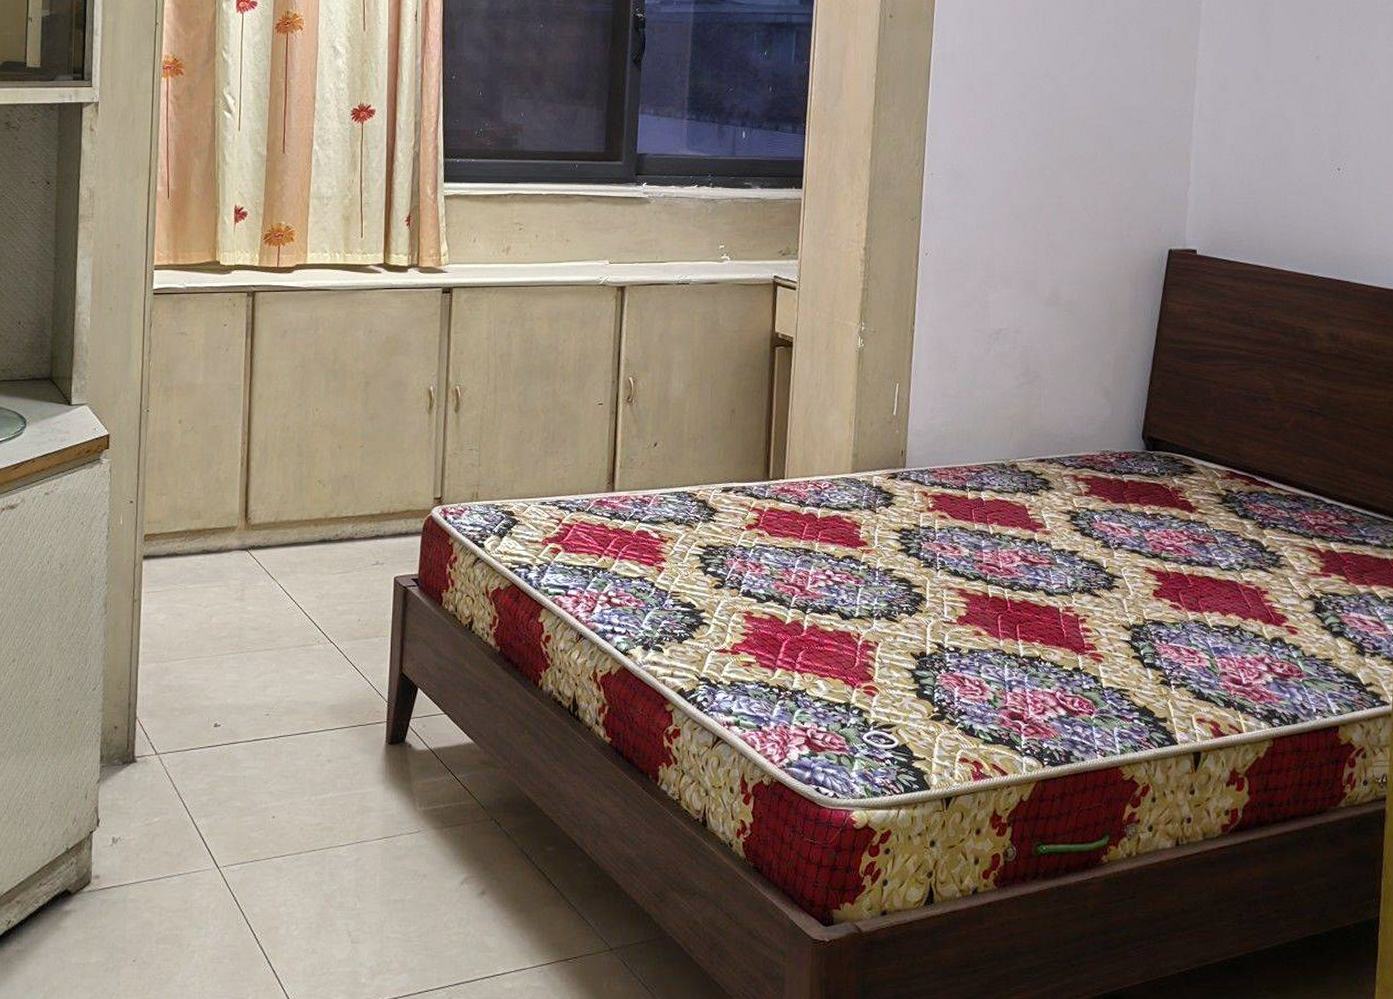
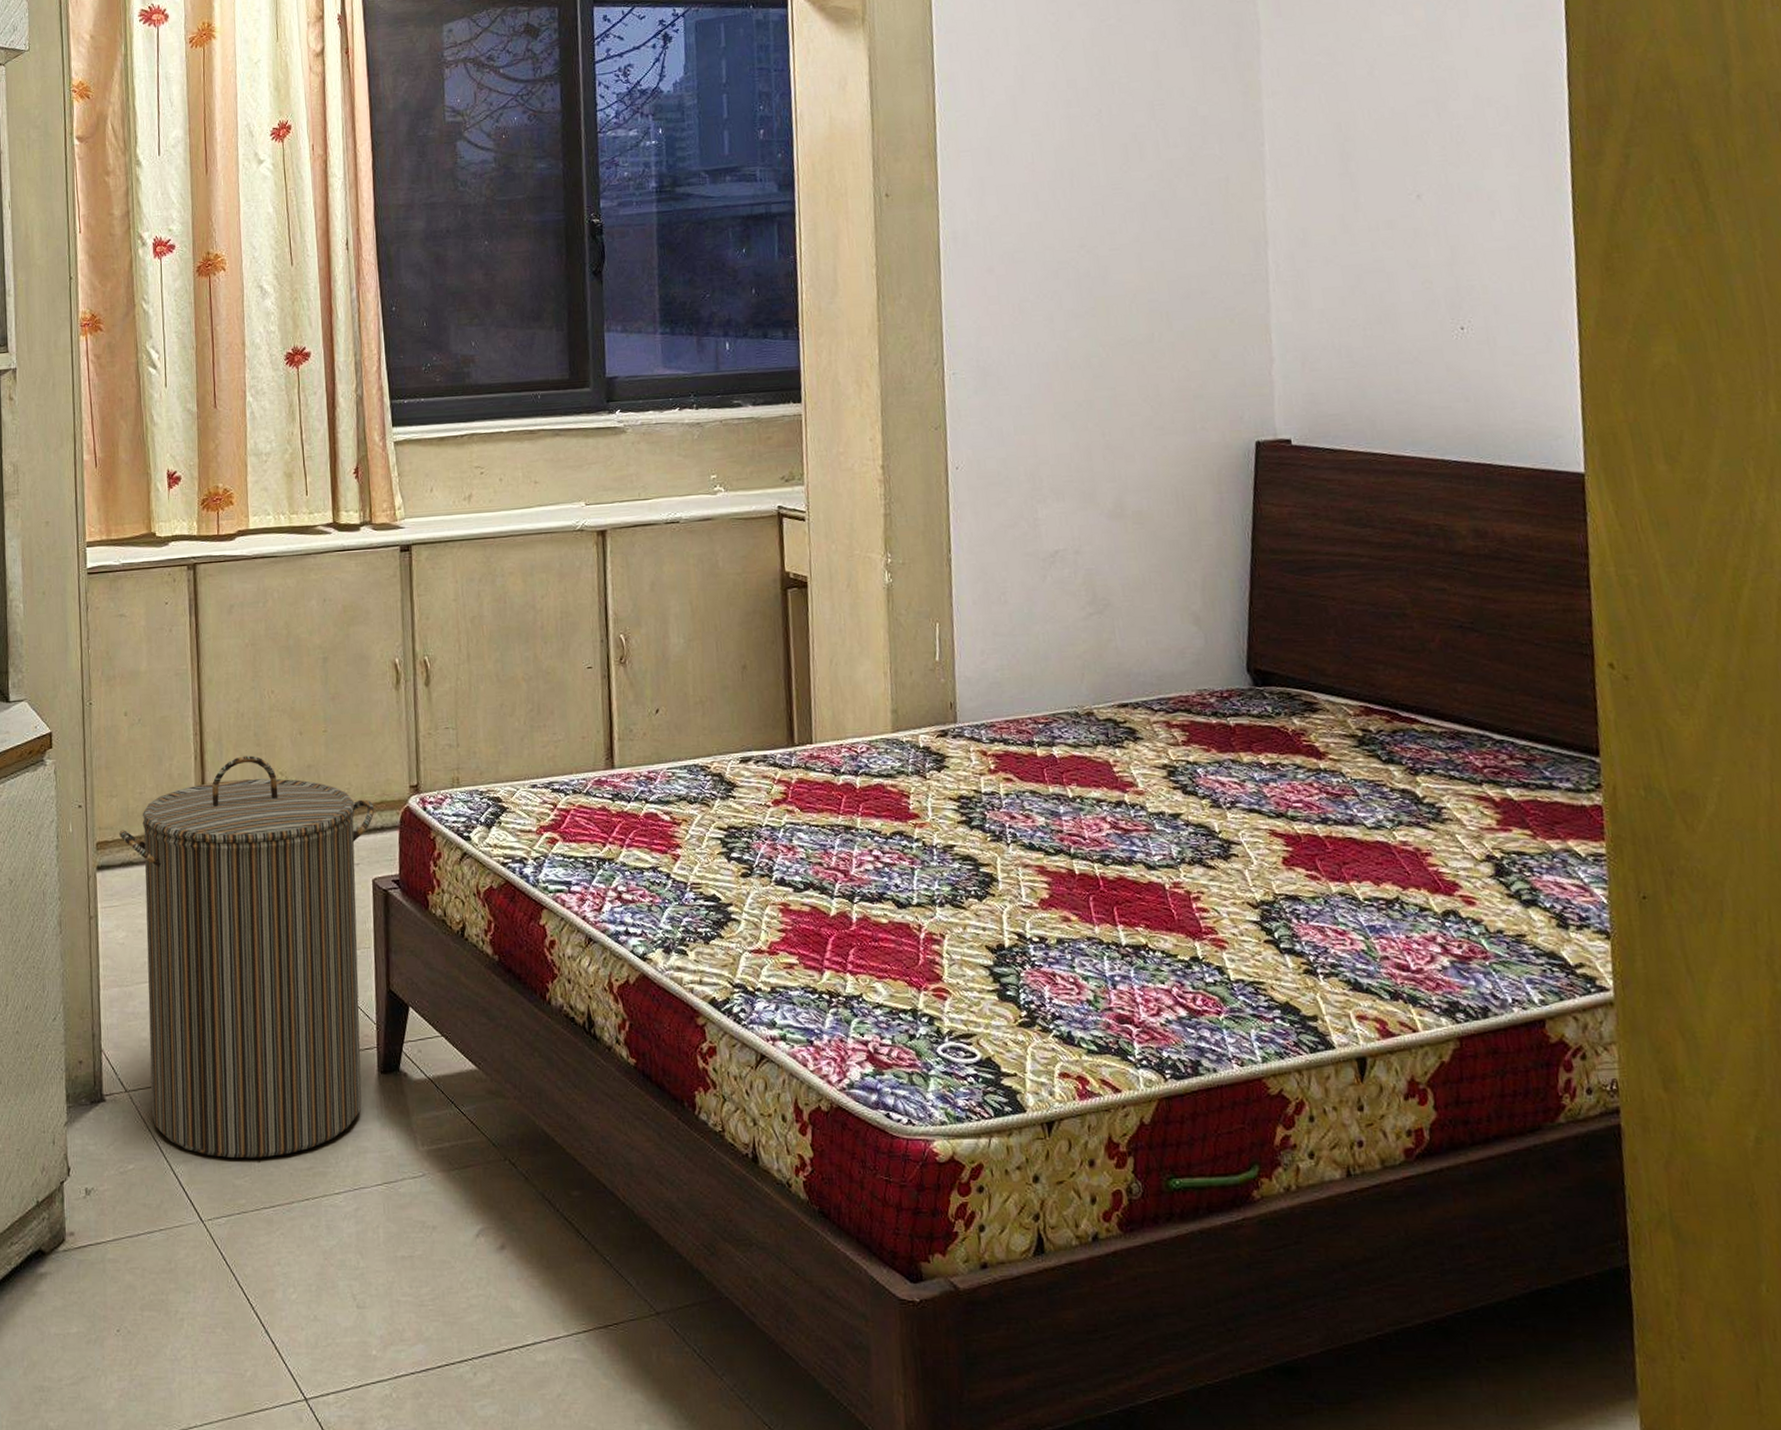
laundry hamper: none [166,464,401,814] -> present [119,755,375,1159]

